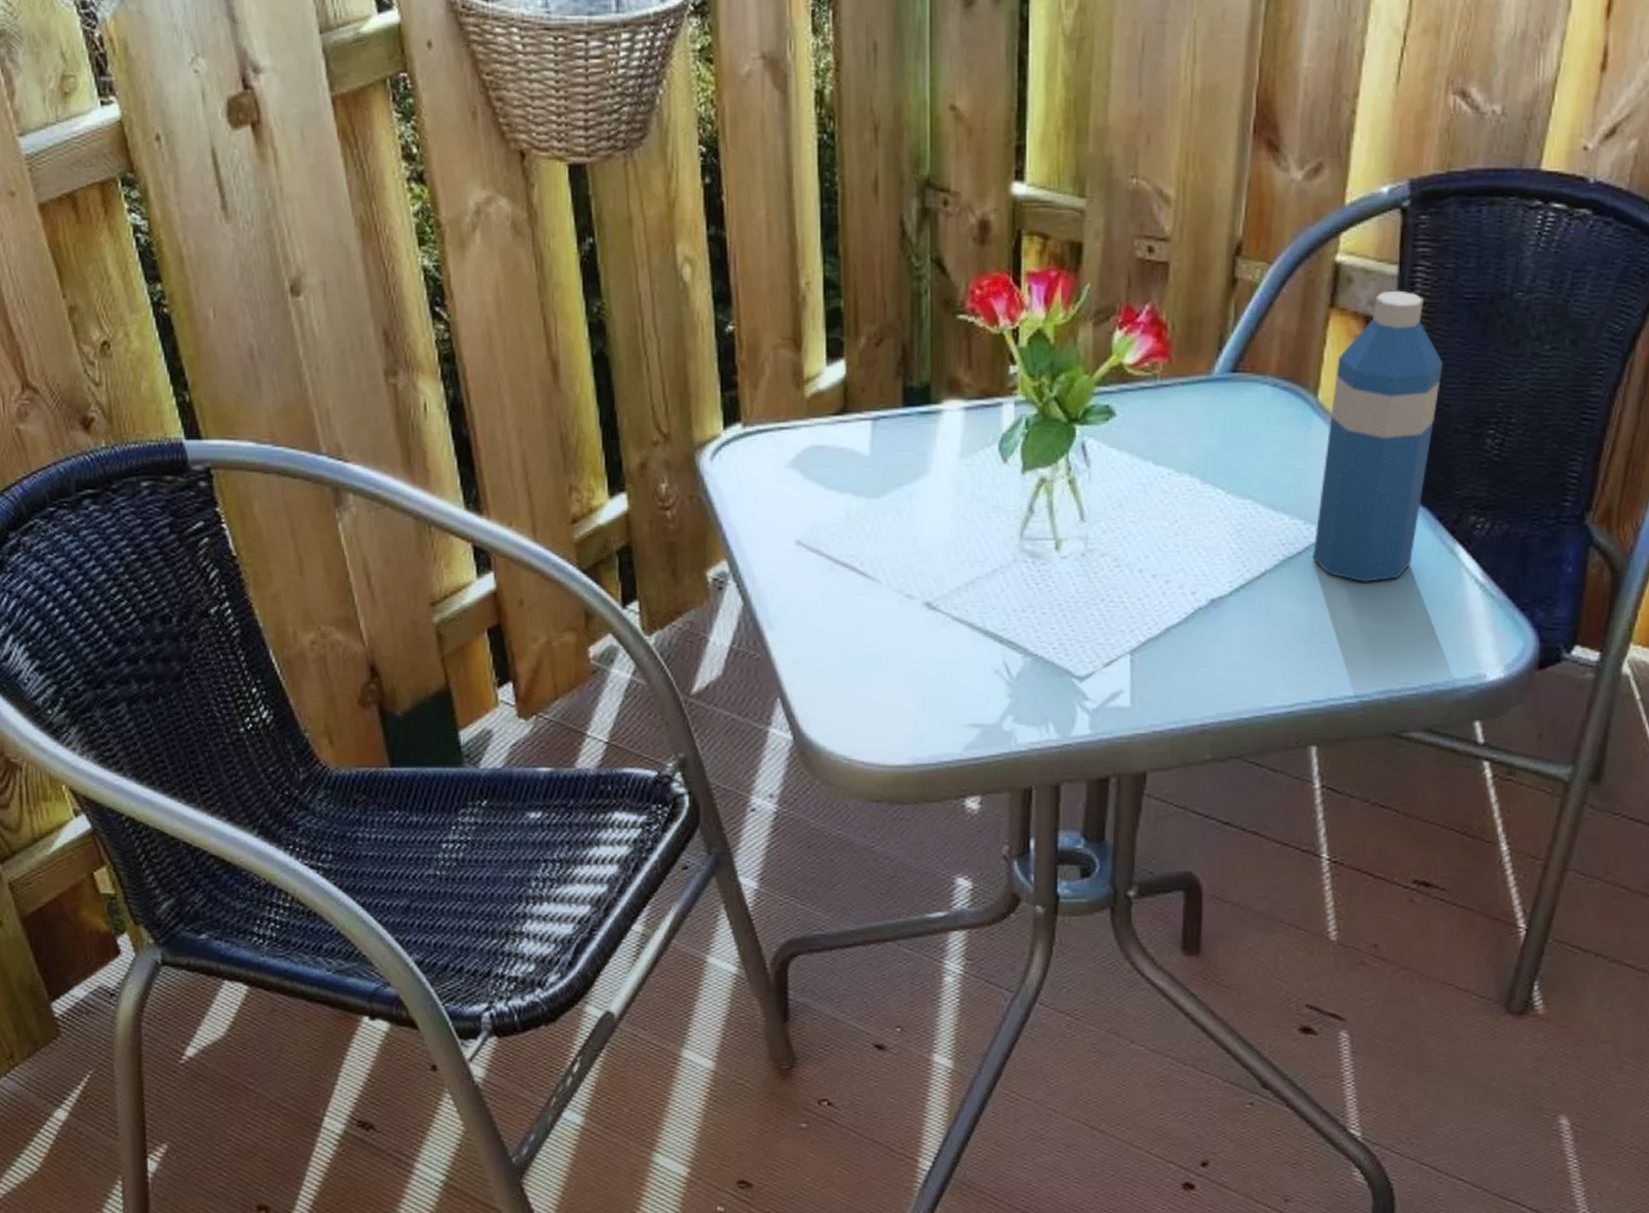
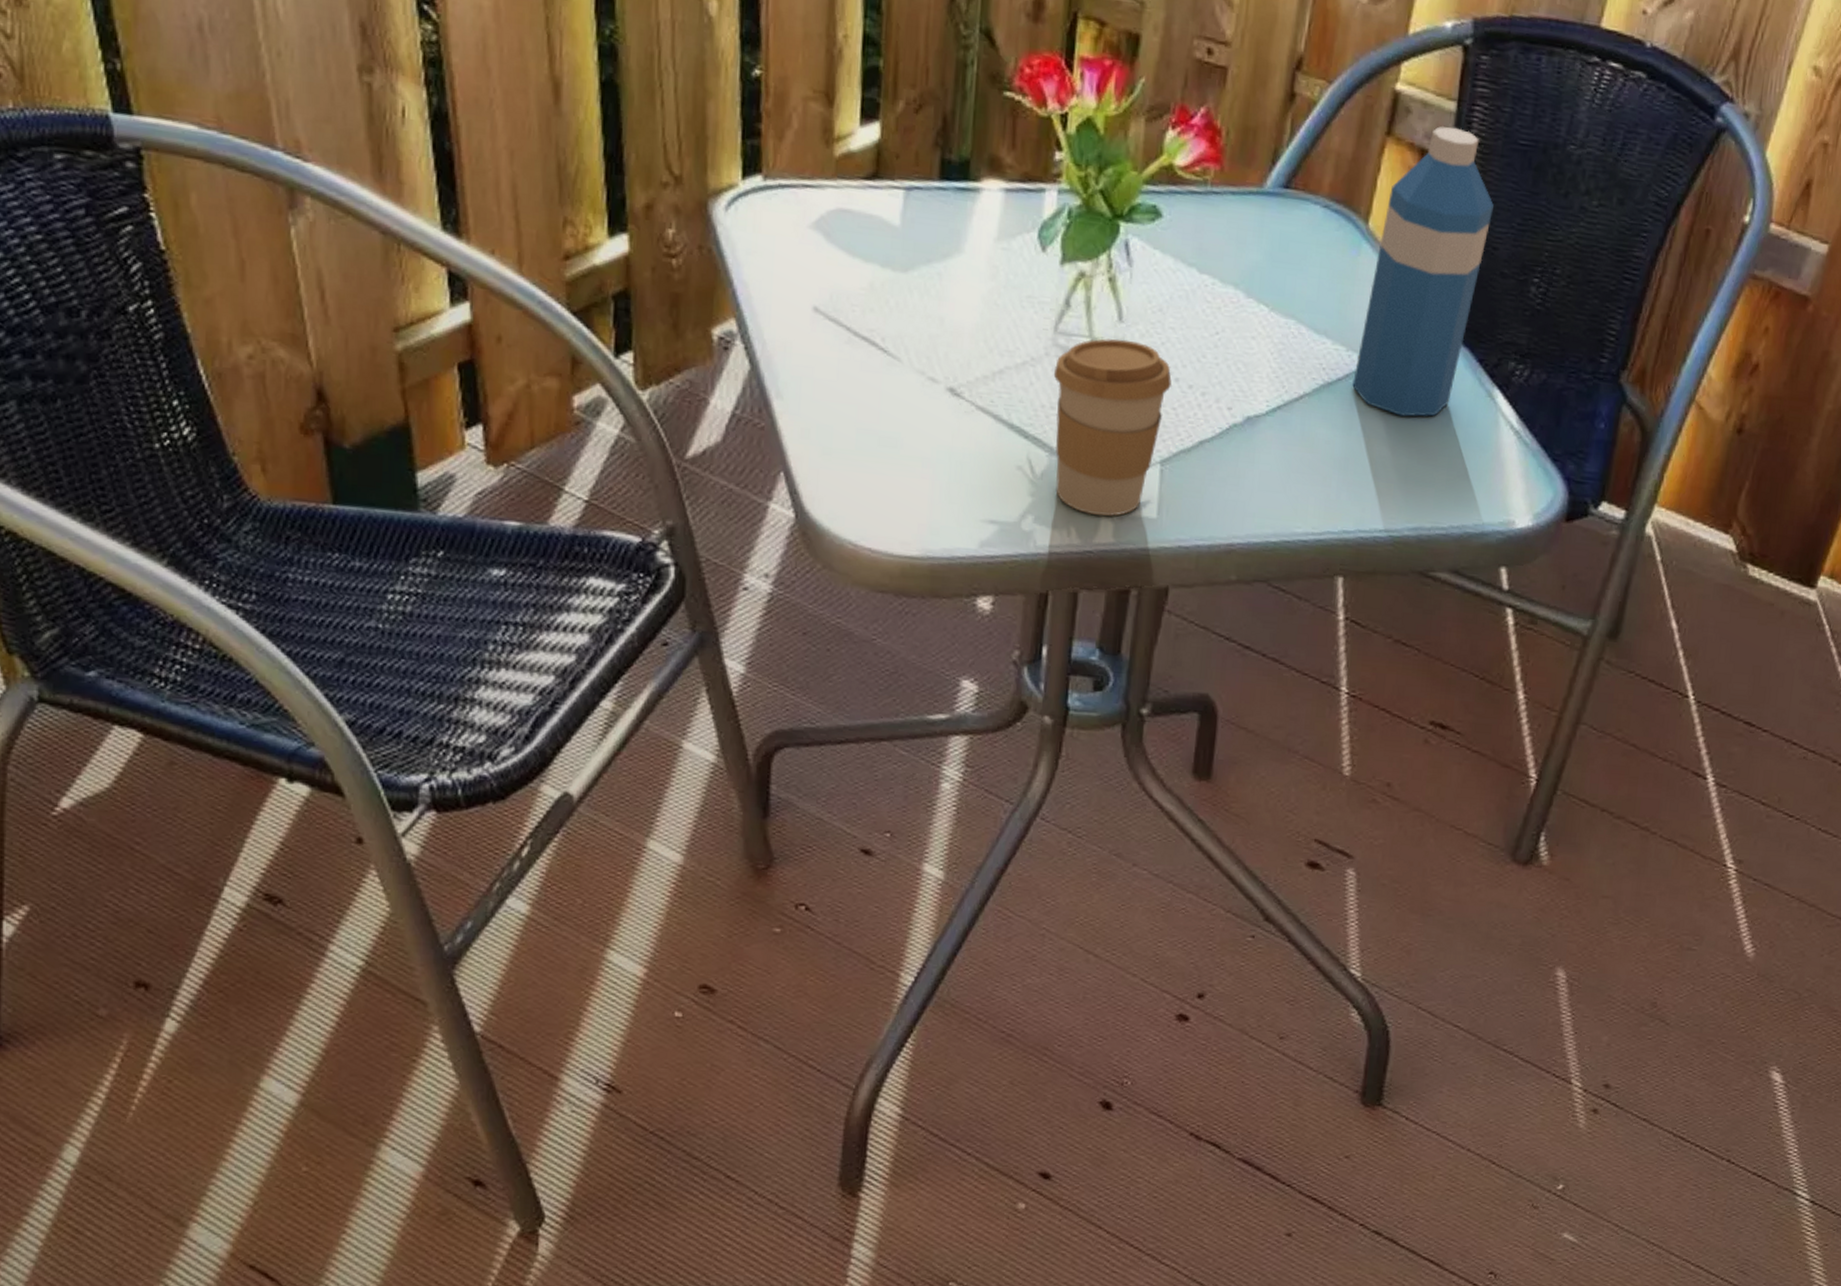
coffee cup: none [1022,538,1135,709] -> present [1053,338,1172,516]

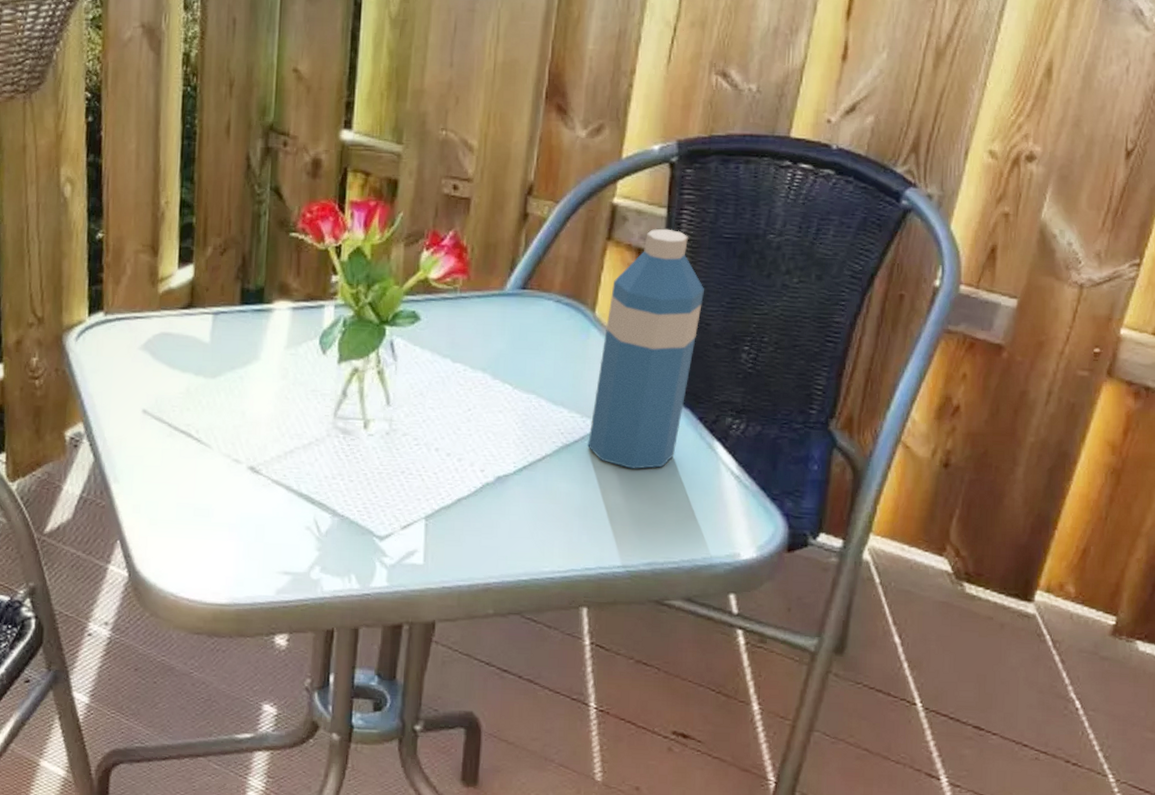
coffee cup: present [1053,338,1172,516] -> none [334,419,432,564]

